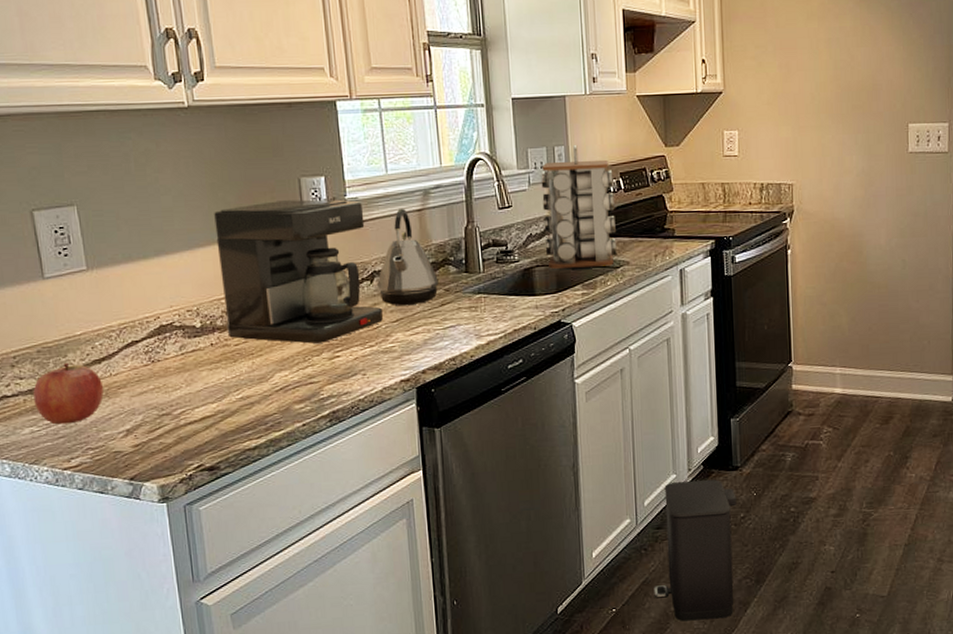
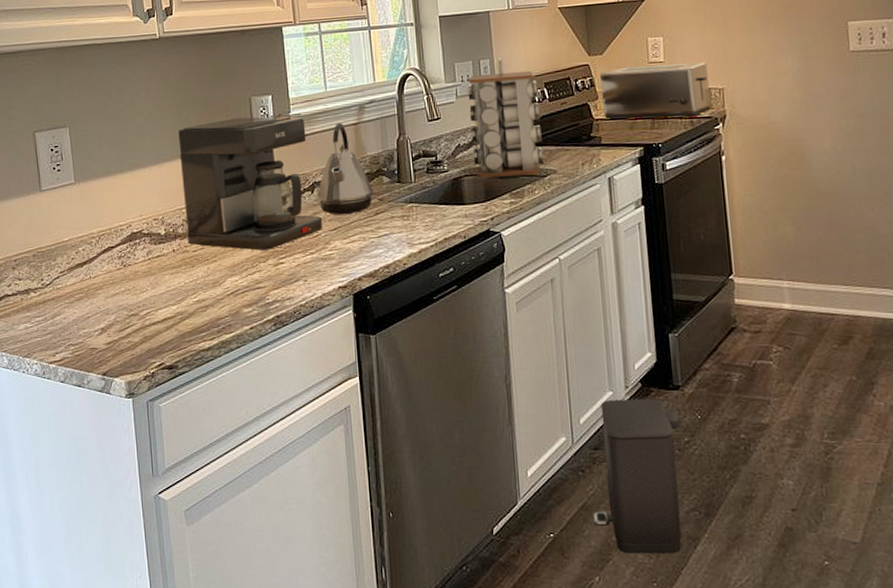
fruit: present [33,362,104,425] -> none [28,265,84,322]
toaster: none [675,158,781,212] -> present [599,62,712,119]

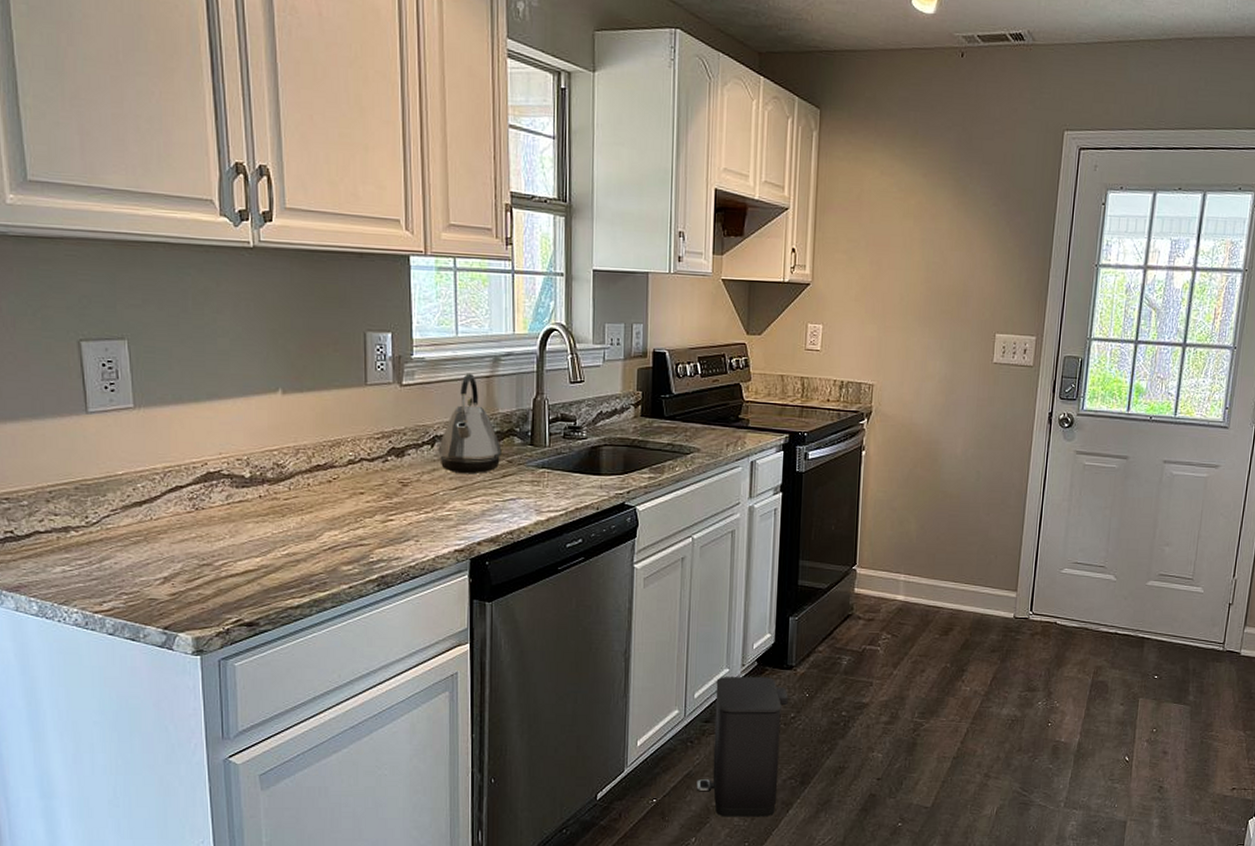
coffee maker: present [178,116,322,251] -> none [273,353,441,505]
spice rack: present [467,57,544,179] -> none [614,323,691,452]
toaster: present [599,62,712,119] -> none [754,350,861,410]

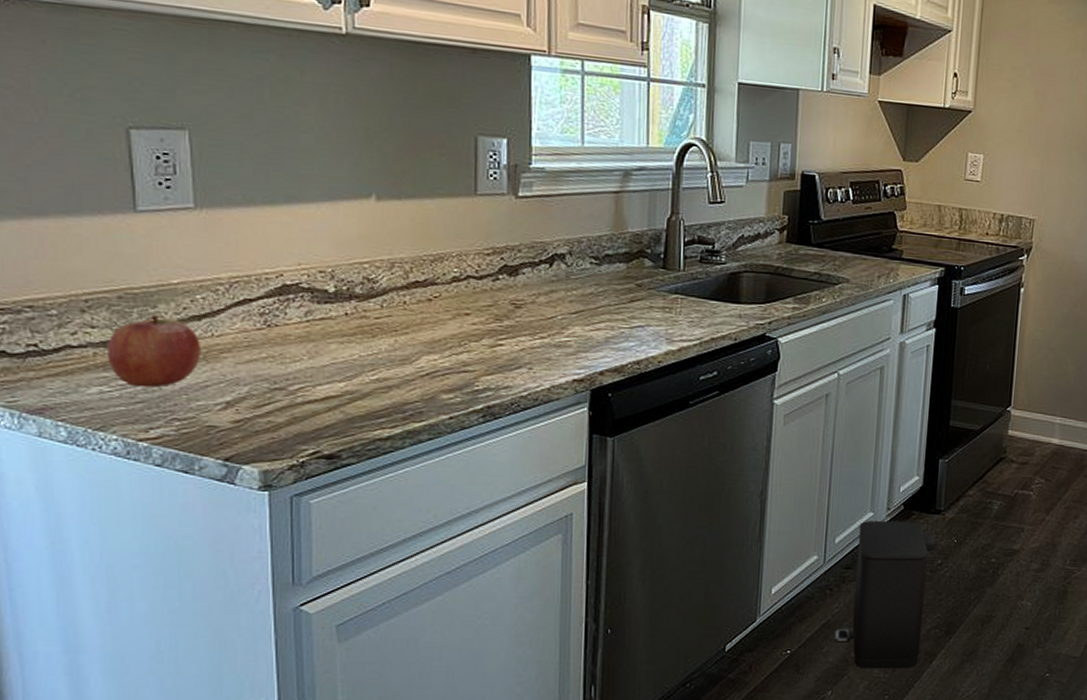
fruit: none [68,502,142,566] -> present [107,314,200,388]
kettle: present [438,373,502,473] -> none [557,186,630,297]

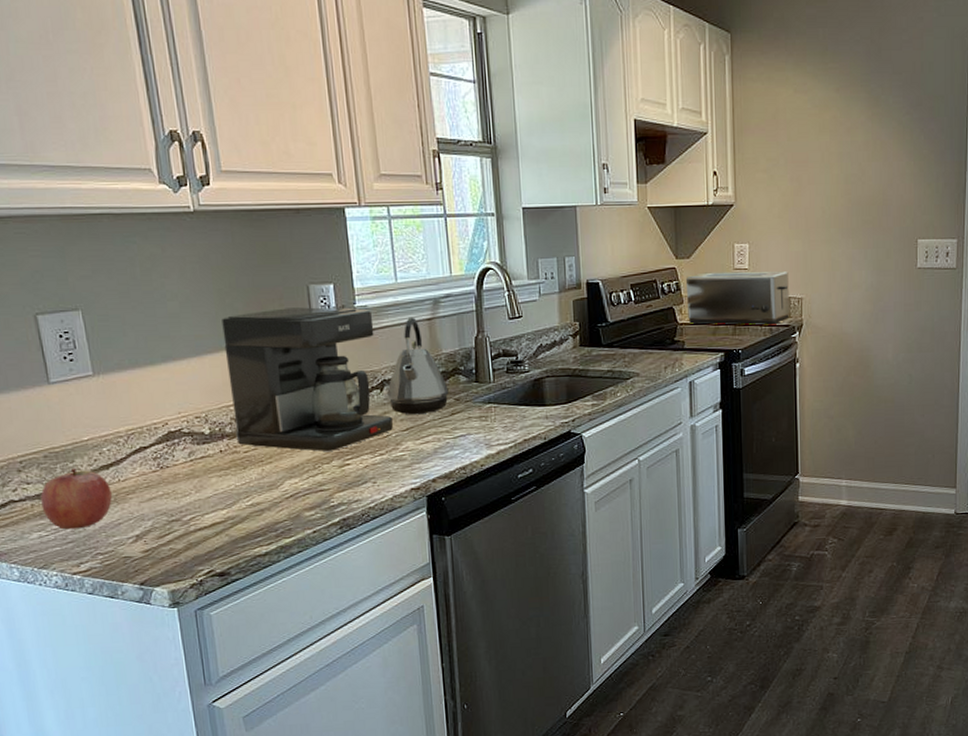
coffee maker: none [365,158,560,328] -> present [222,307,393,451]
kettle: none [557,186,630,297] -> present [387,317,449,414]
pedal bin: present [834,520,936,669] -> none [660,588,743,725]
toaster: none [909,179,1023,245] -> present [685,271,791,325]

